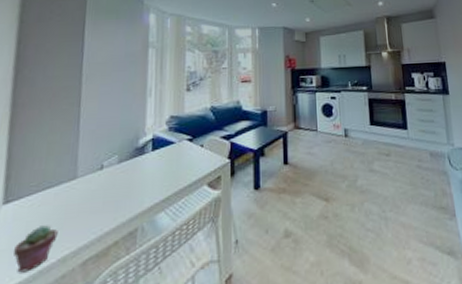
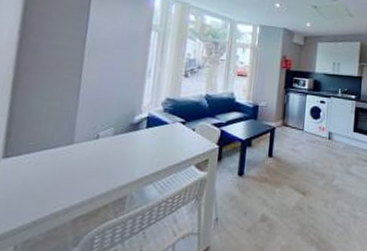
potted succulent: present [13,225,58,273] -> none [10,182,53,221]

